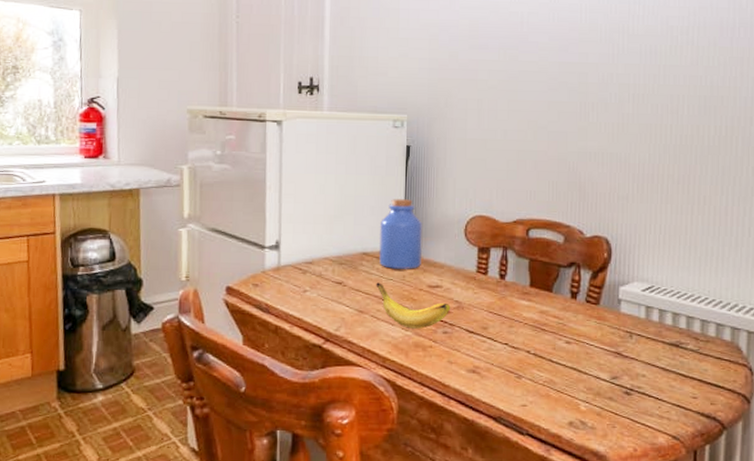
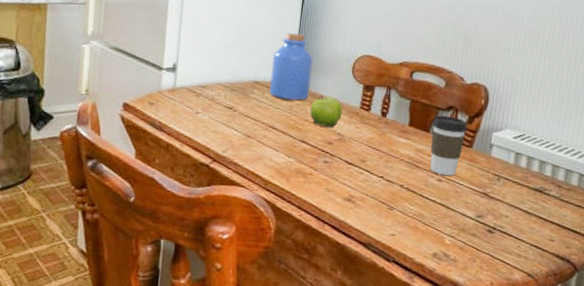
banana: present [376,282,451,329] -> none [264,110,333,157]
fruit: none [423,261,458,296] -> present [309,95,343,128]
coffee cup: none [555,273,592,336] -> present [430,115,467,176]

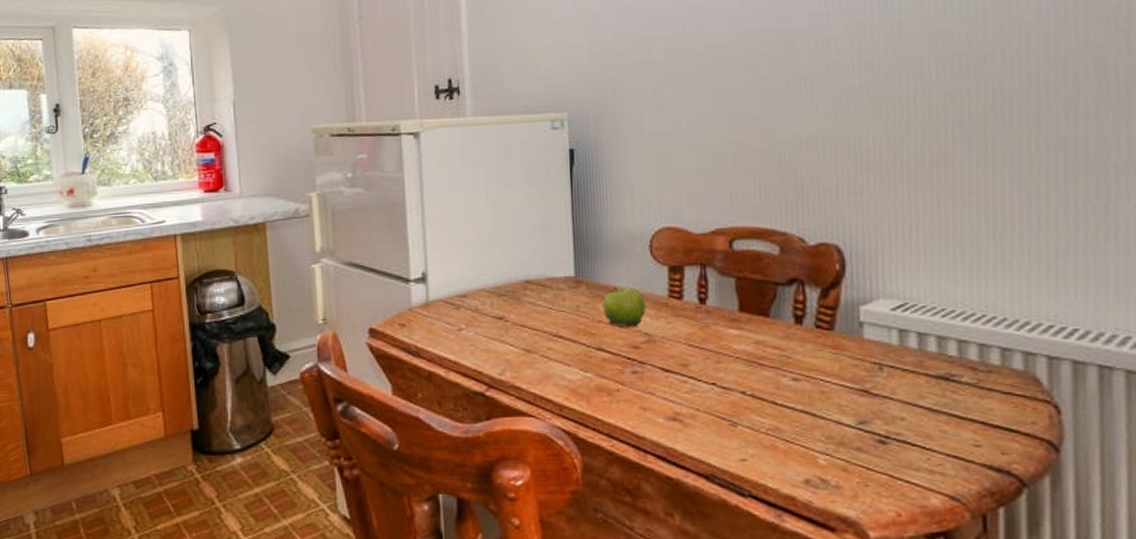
jar: present [269,33,313,101] -> none [544,213,599,298]
coffee cup: present [430,115,467,176] -> none [771,292,822,371]

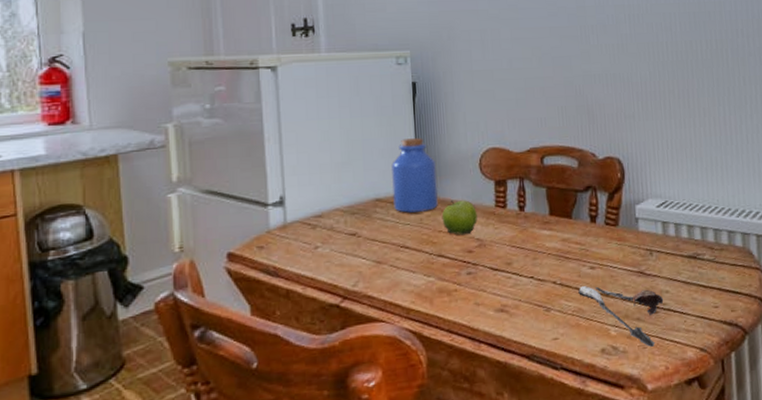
jar: none [544,213,599,298] -> present [391,138,439,213]
spoon: none [775,401,897,485] -> present [578,286,664,347]

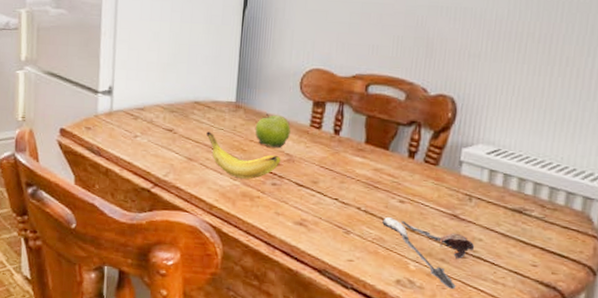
jar: present [391,138,439,213] -> none [211,49,257,120]
banana: none [393,229,473,274] -> present [206,131,281,180]

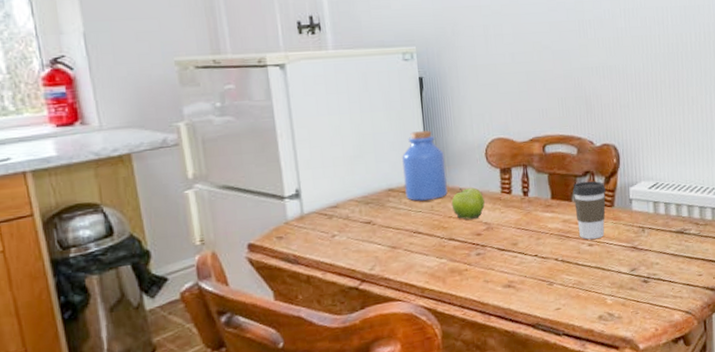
banana: present [206,131,281,180] -> none [405,216,481,256]
jar: none [211,49,257,120] -> present [402,130,448,201]
spoon: present [382,217,475,289] -> none [578,261,654,312]
coffee cup: none [390,131,432,197] -> present [573,181,606,240]

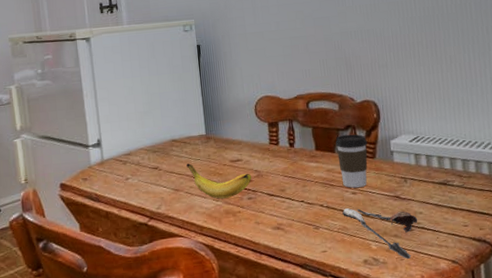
jar: present [402,130,448,201] -> none [183,90,222,151]
banana: none [405,216,481,256] -> present [186,163,252,199]
fruit: present [451,187,485,220] -> none [225,139,255,168]
spoon: none [578,261,654,312] -> present [342,208,418,259]

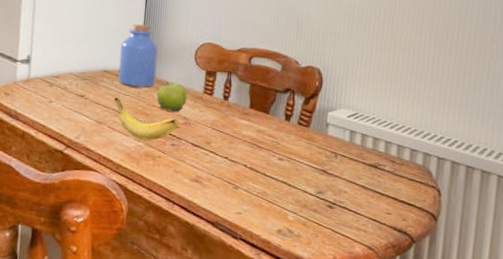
jar: none [183,90,222,151] -> present [118,24,158,87]
fruit: none [225,139,255,168] -> present [156,81,187,112]
coffee cup: present [336,134,368,188] -> none [271,97,304,155]
spoon: present [342,208,418,259] -> none [265,173,341,237]

